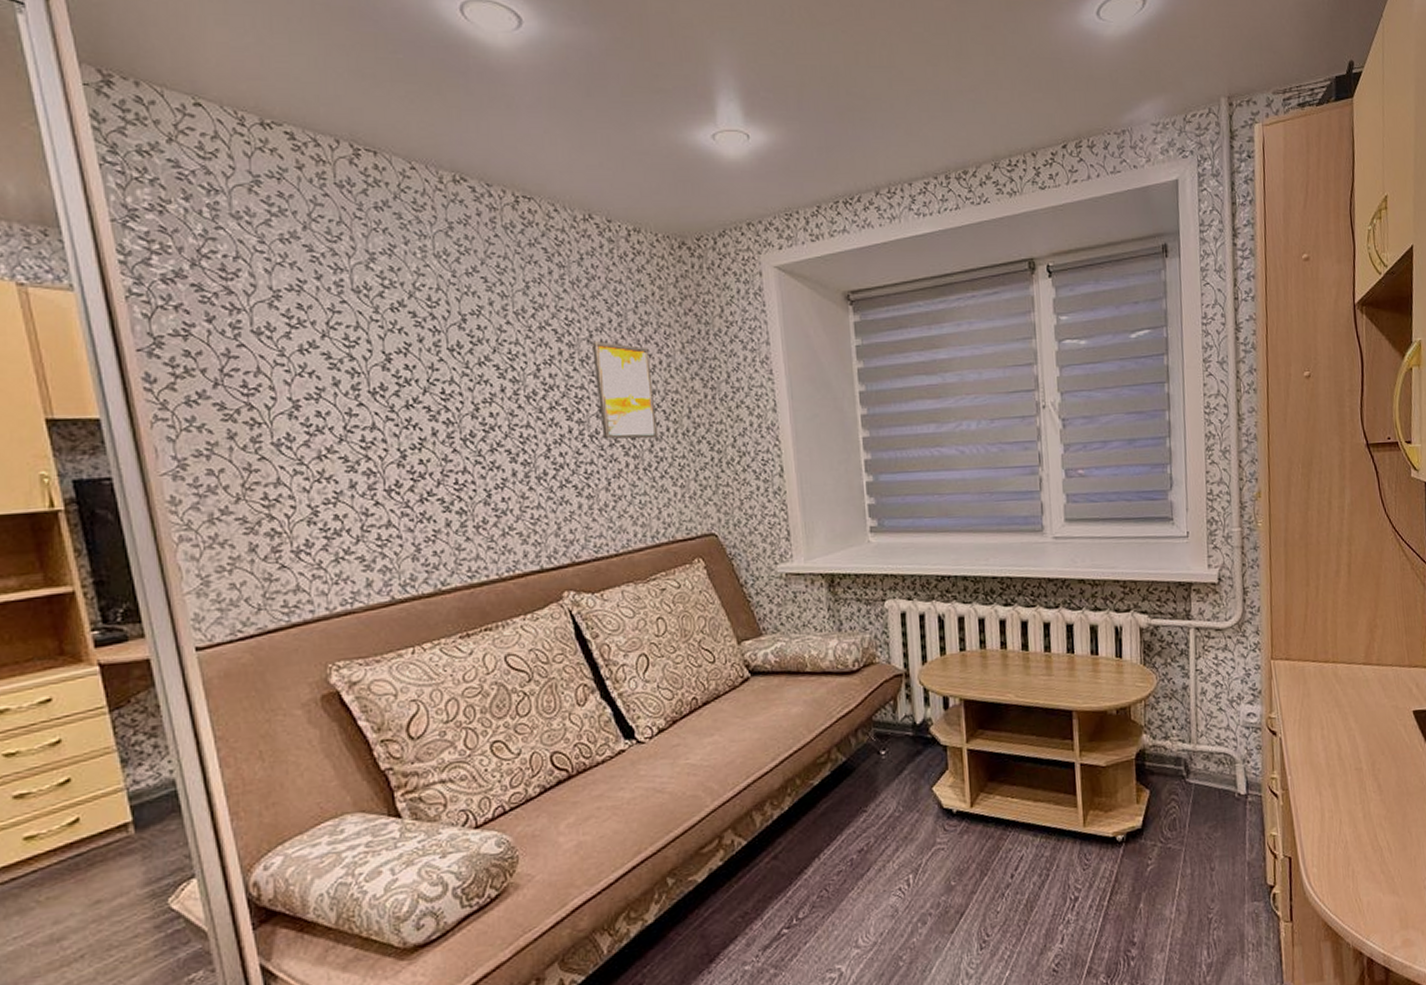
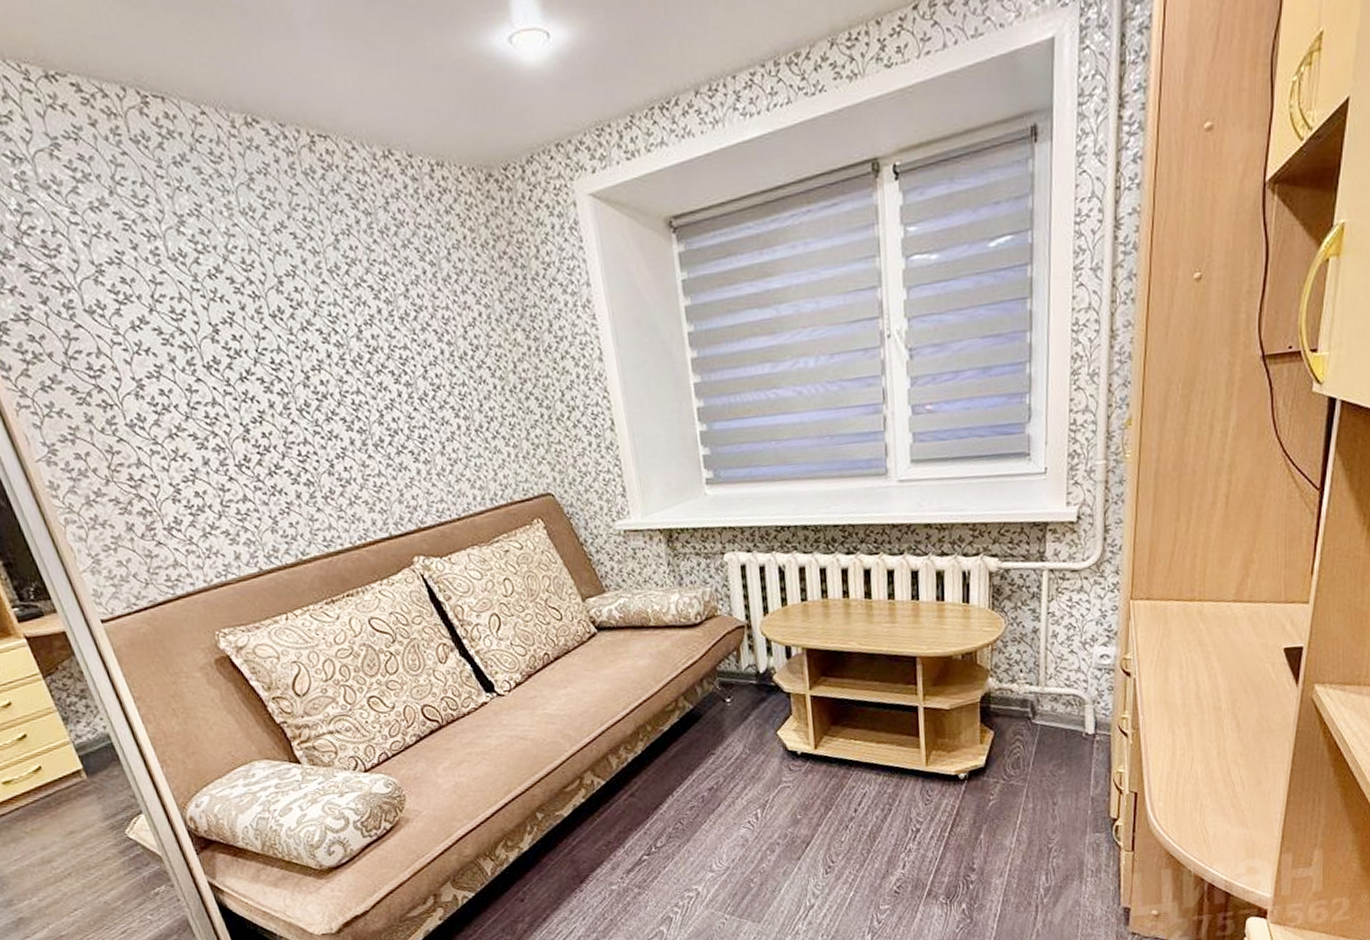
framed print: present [592,341,659,439] -> none [409,295,487,401]

